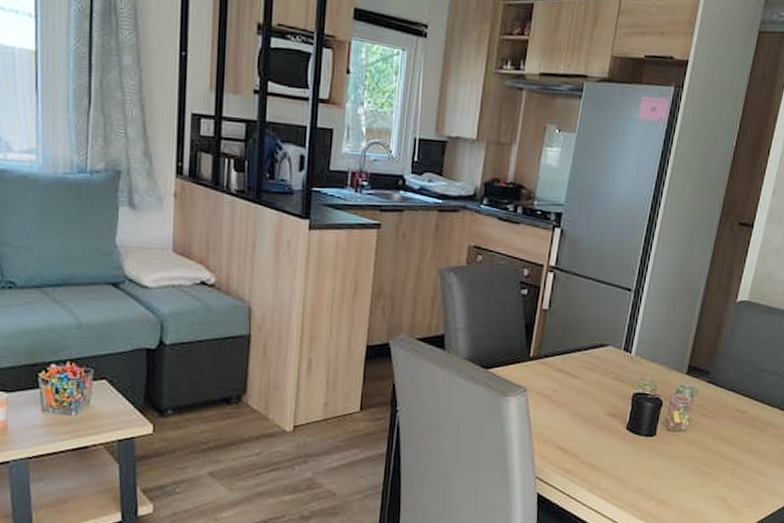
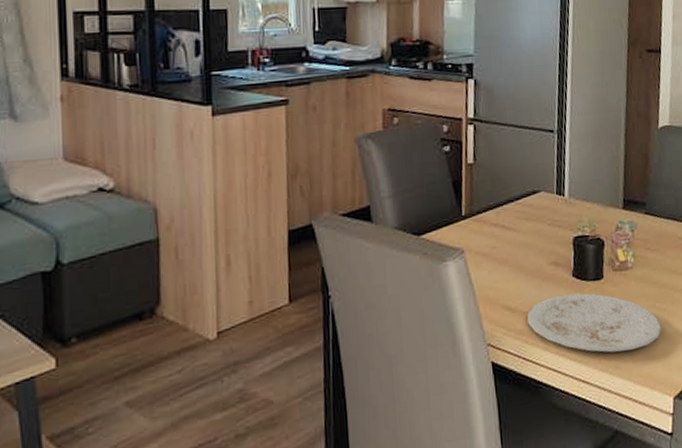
plate: none [577,444,704,506] -> present [527,293,662,353]

